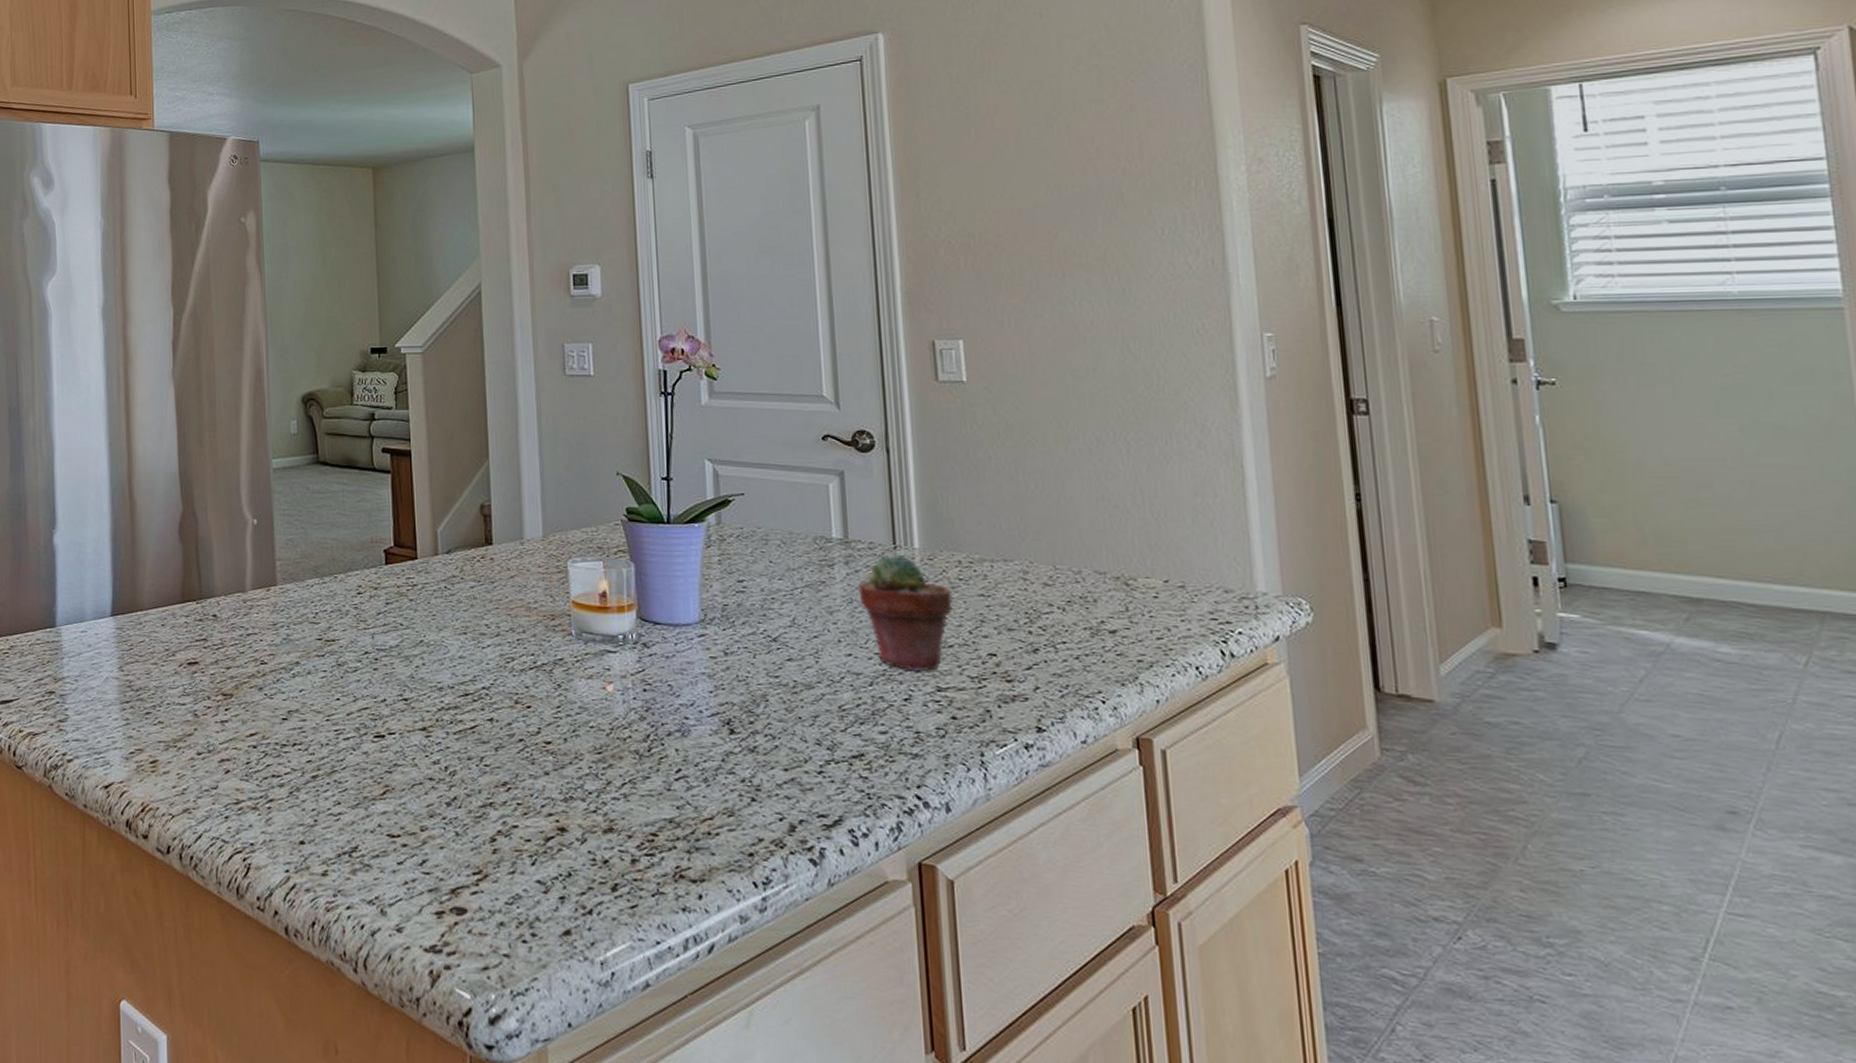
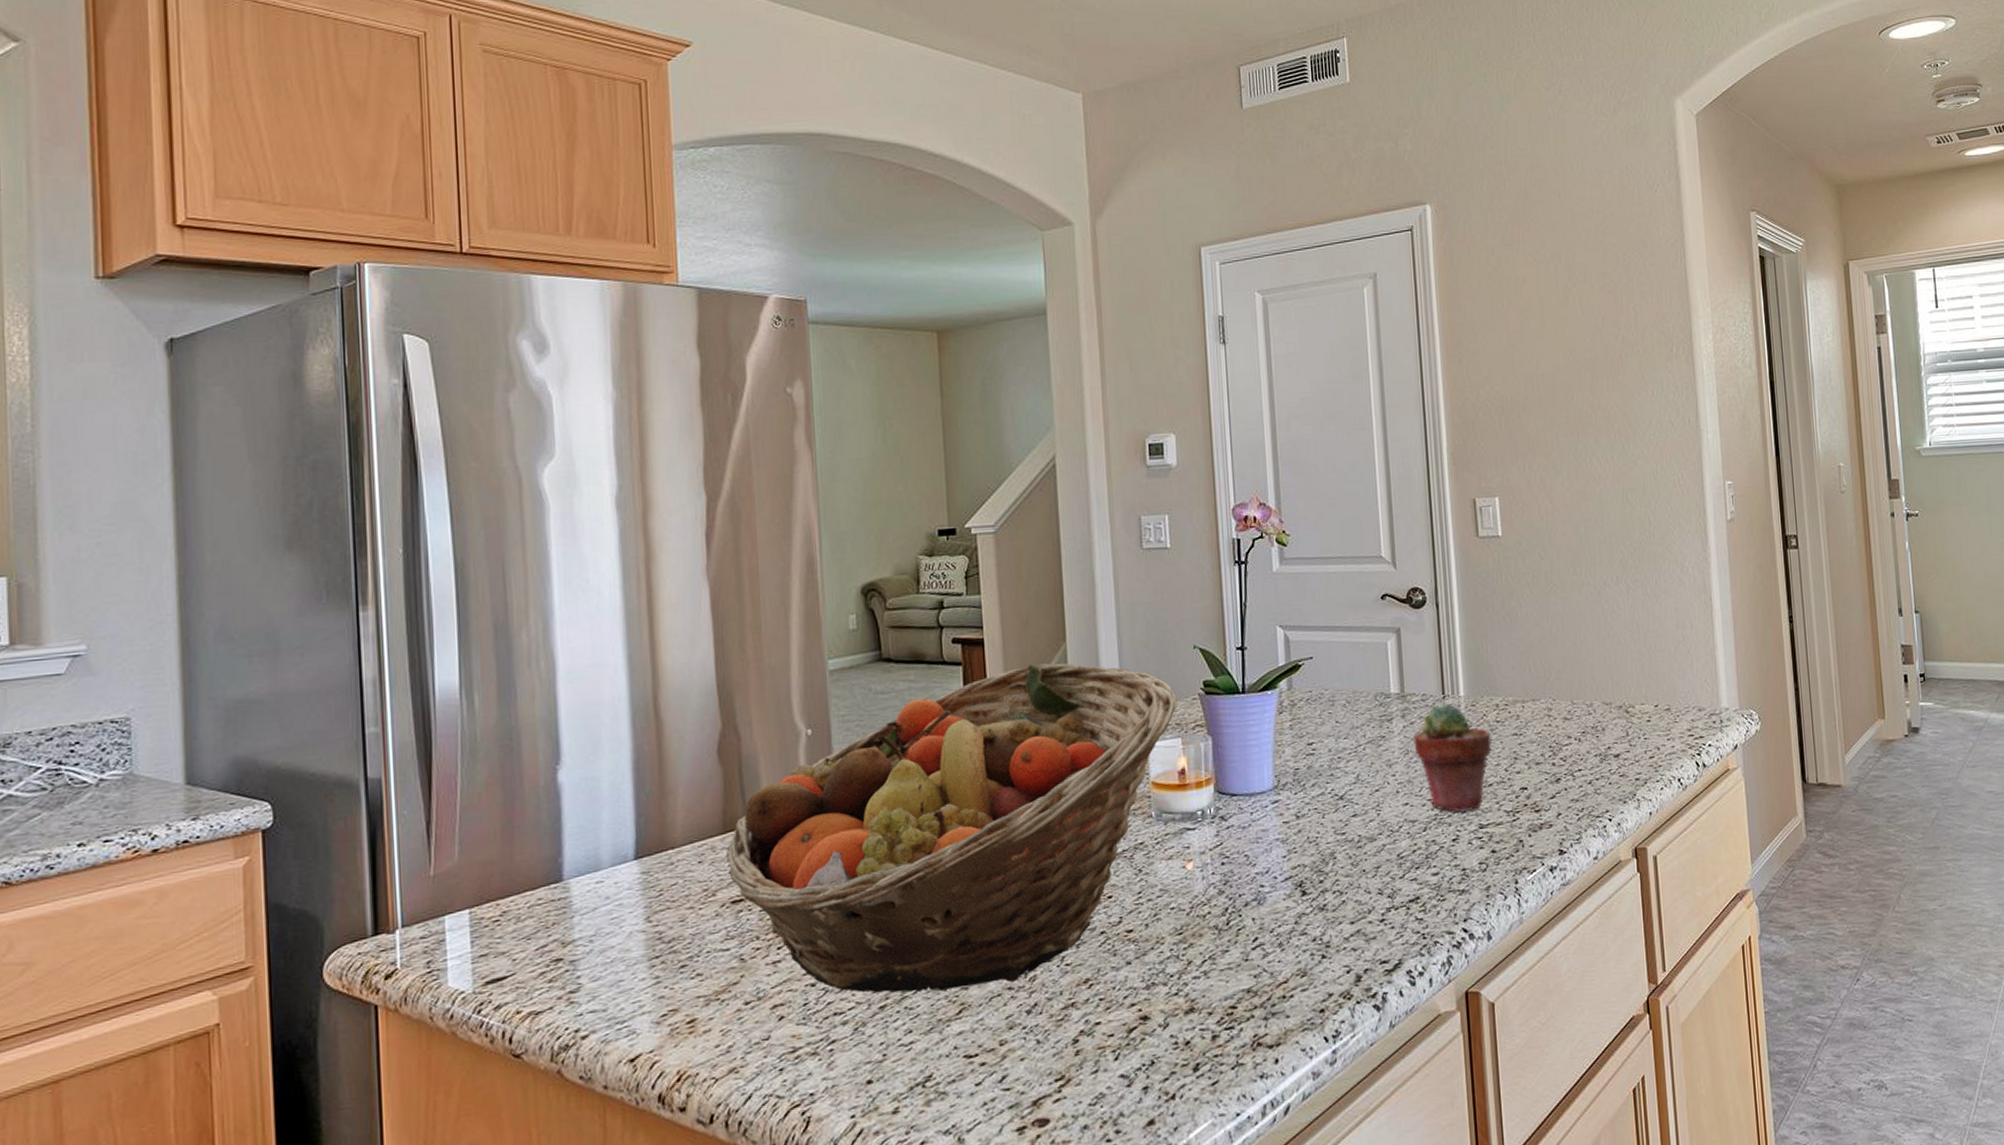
fruit basket: none [184,477,599,773] -> present [726,663,1177,993]

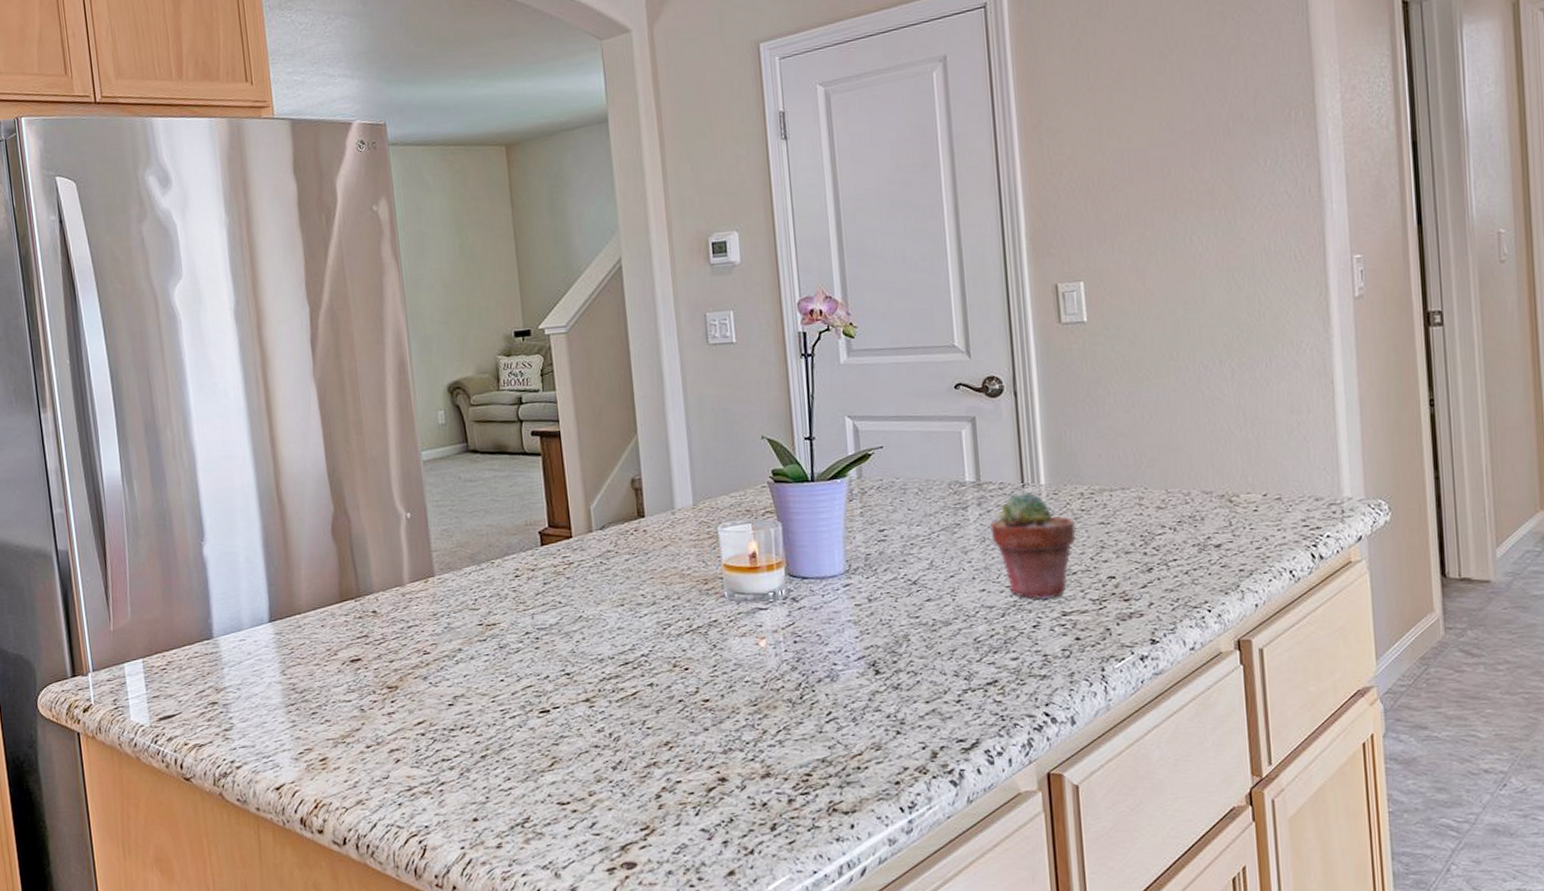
fruit basket: present [726,663,1177,993] -> none [344,453,747,745]

